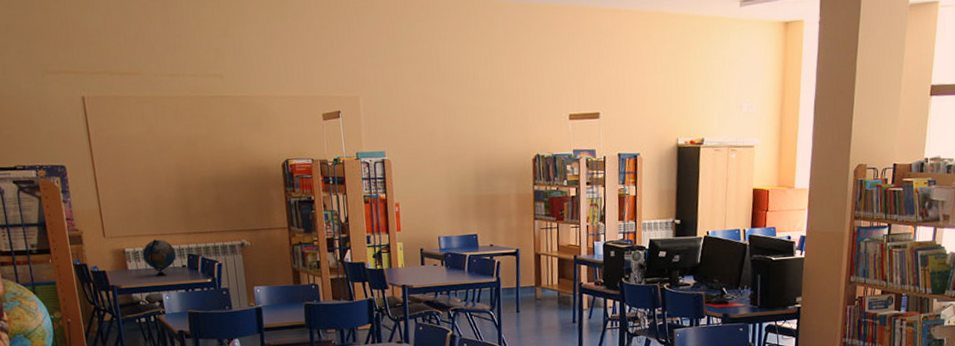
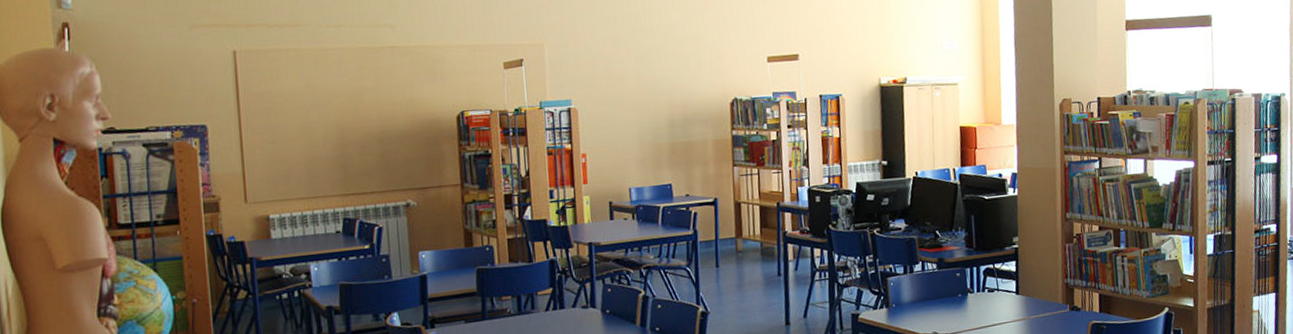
globe: present [142,239,176,277] -> none [289,203,330,246]

